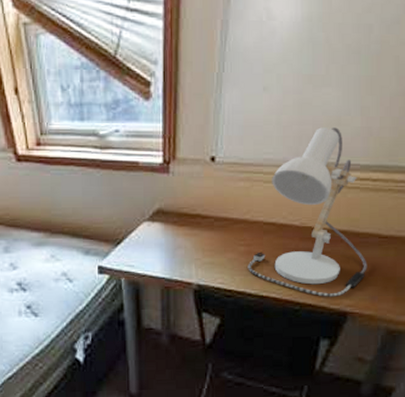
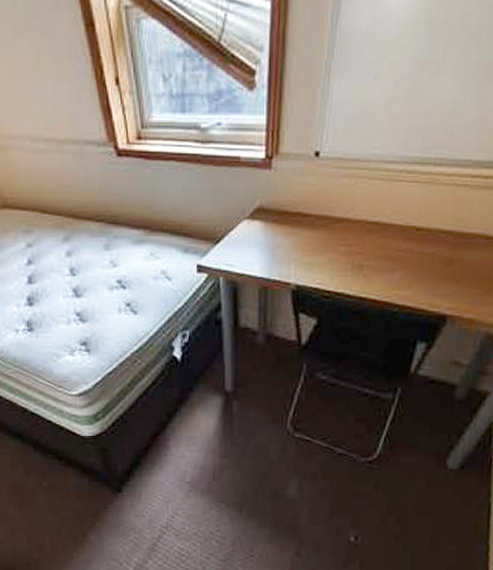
desk lamp: present [247,127,367,297] -> none [347,119,472,299]

